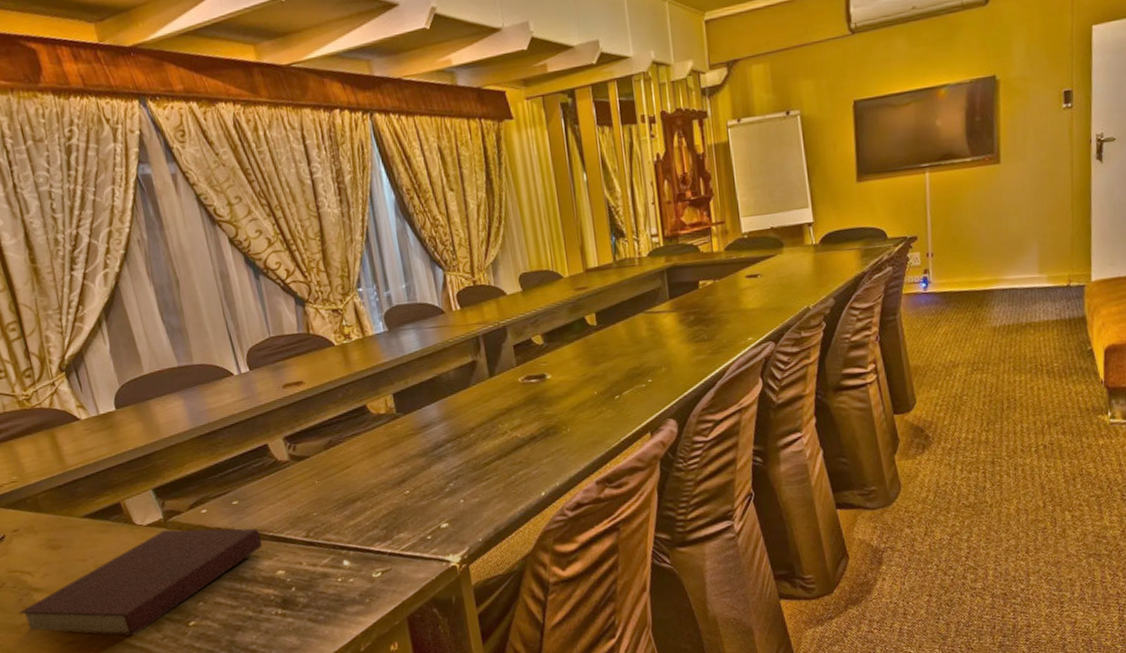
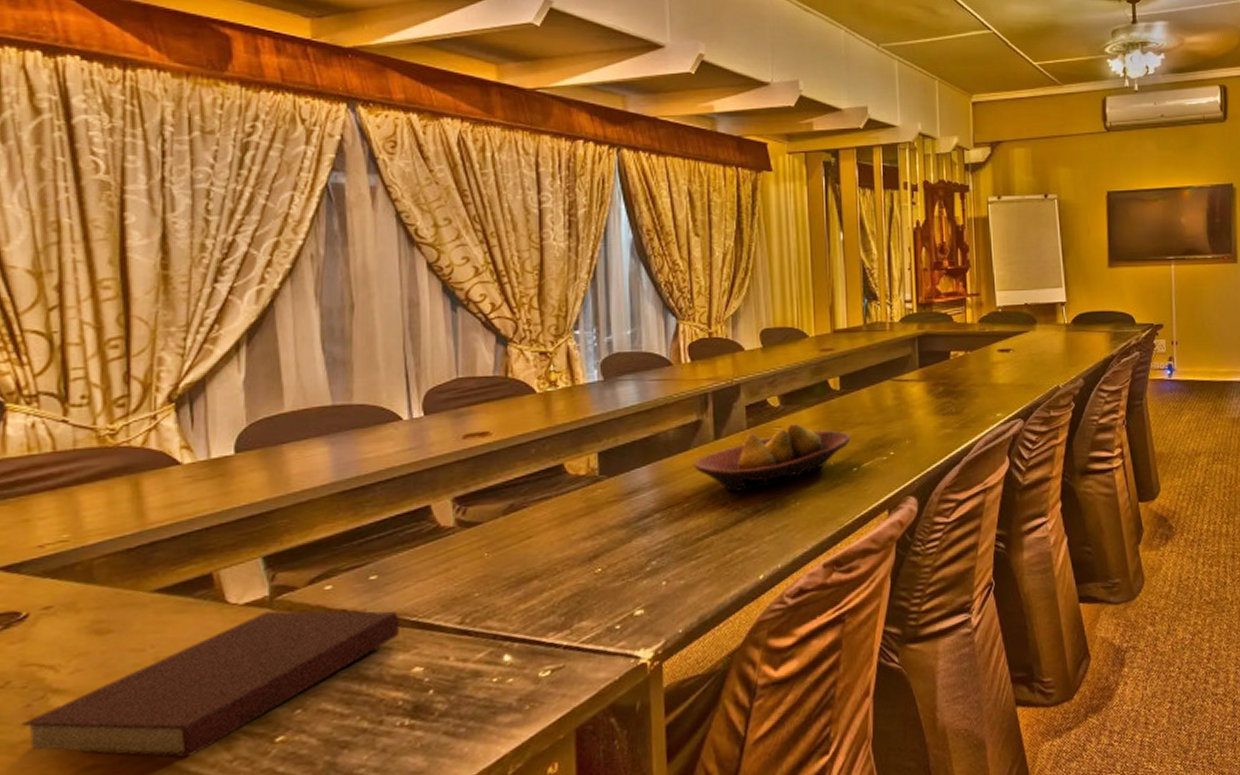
fruit bowl: none [474,358,611,422] -> present [693,422,852,492]

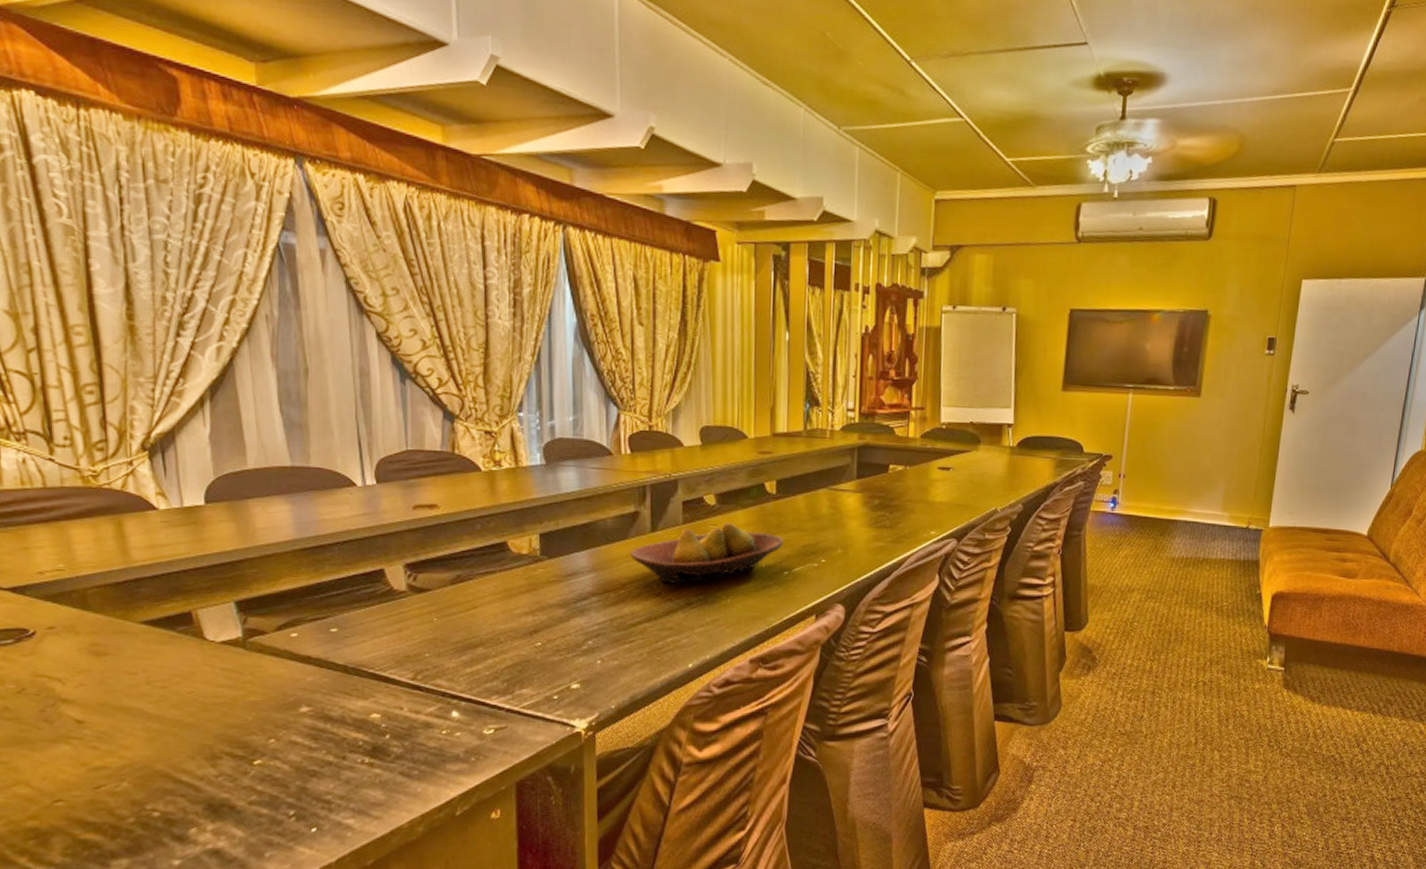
notebook: present [20,610,399,759] -> none [37,650,358,770]

